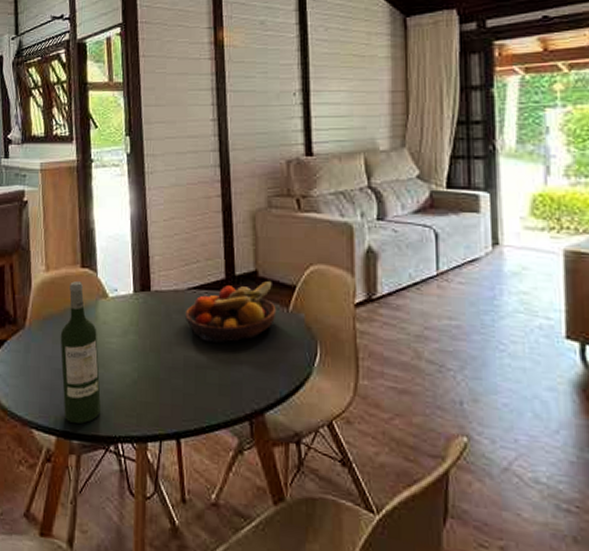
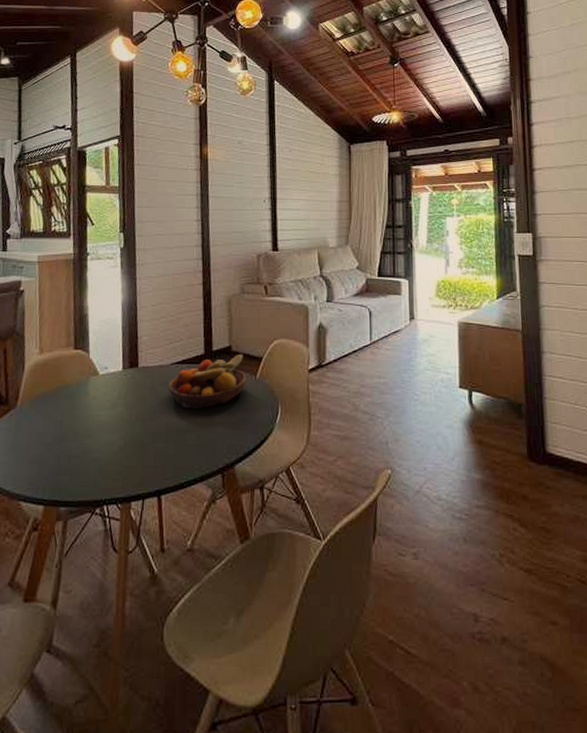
wine bottle: present [60,281,101,424] -> none [51,362,89,493]

